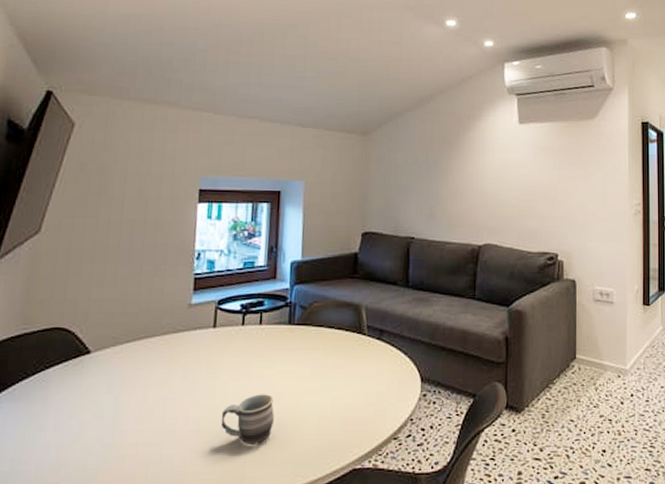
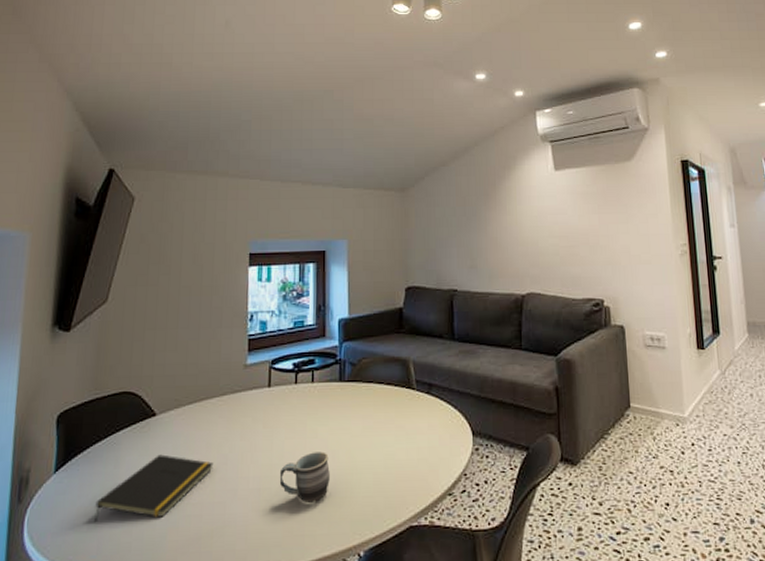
notepad: none [18,393,151,461] -> present [94,454,214,522]

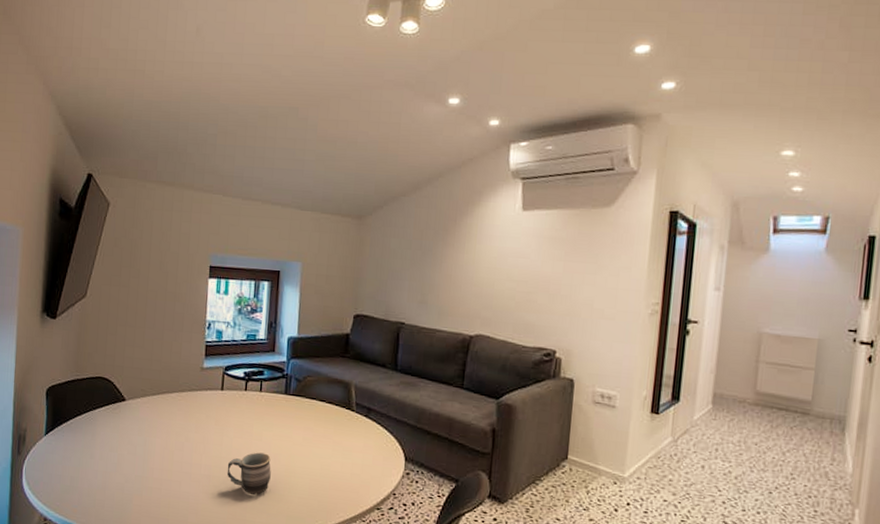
notepad: present [94,454,214,522] -> none [76,433,172,485]

